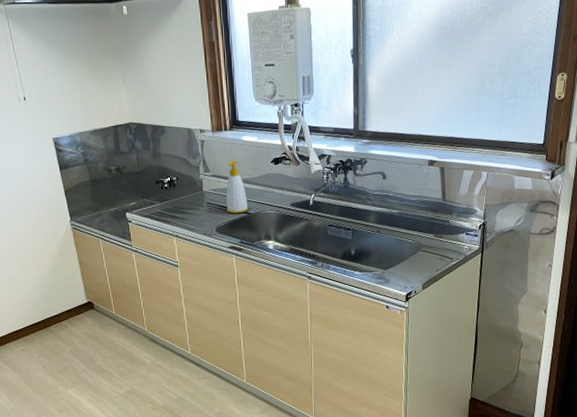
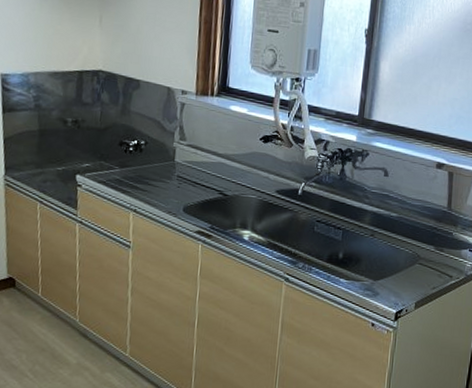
soap bottle: present [226,160,249,214] -> none [199,131,226,194]

